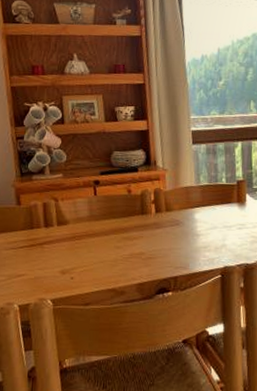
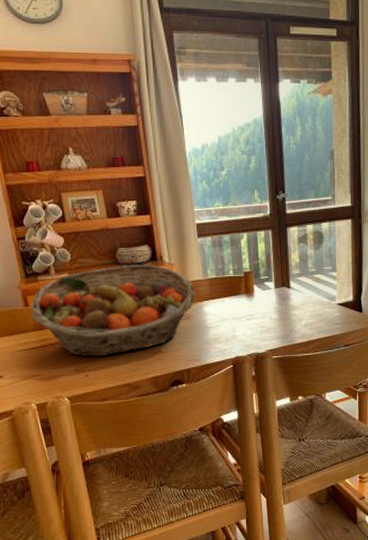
fruit basket: none [22,168,187,260] -> present [31,264,195,357]

